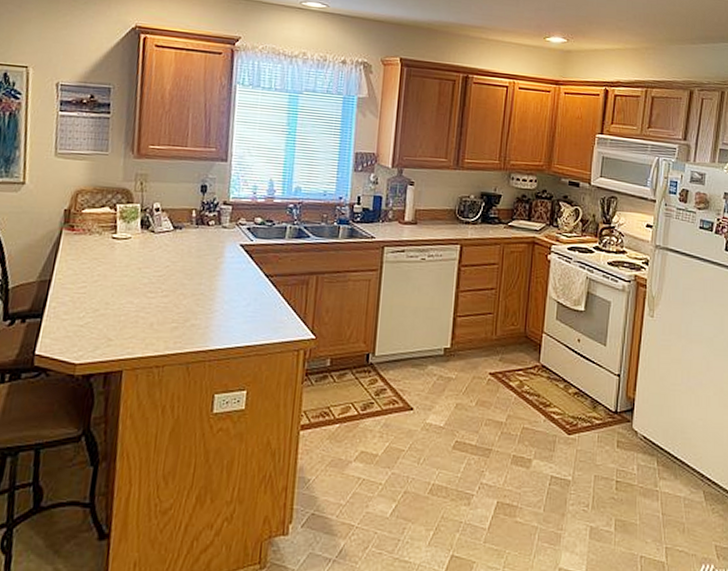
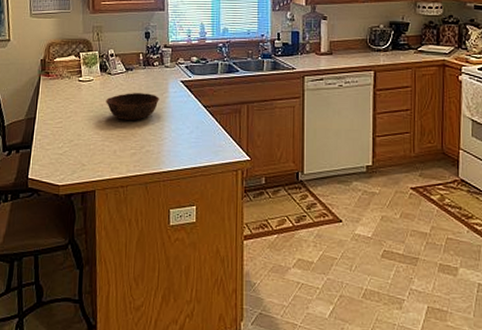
bowl: none [145,255,213,288] -> present [106,93,159,120]

